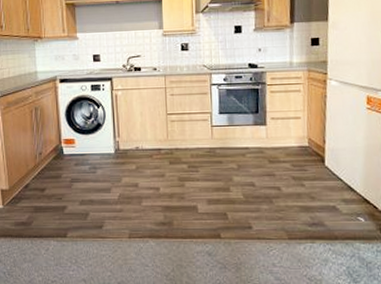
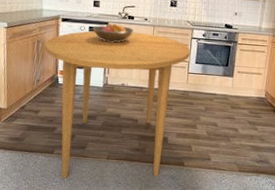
dining table: none [43,85,211,266] -> present [44,31,190,179]
fruit bowl: none [95,78,143,100] -> present [92,23,134,43]

